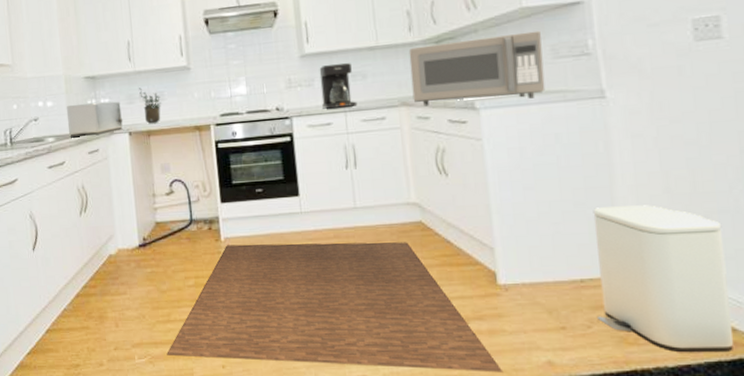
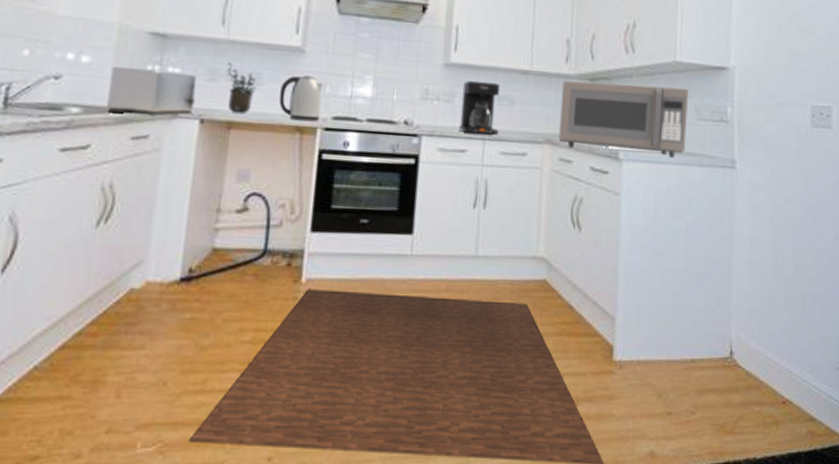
kettle: none [178,86,211,122] -> present [279,76,324,122]
pedal bin: present [593,205,734,352] -> none [700,282,814,442]

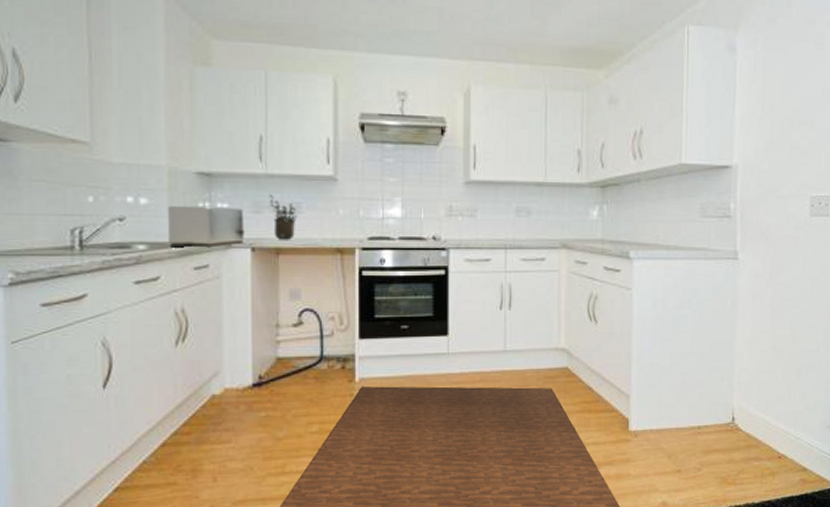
kettle: present [279,76,324,122] -> none [319,202,357,243]
coffee maker: present [459,80,500,135] -> none [483,195,519,244]
microwave: present [558,80,688,158] -> none [574,188,693,253]

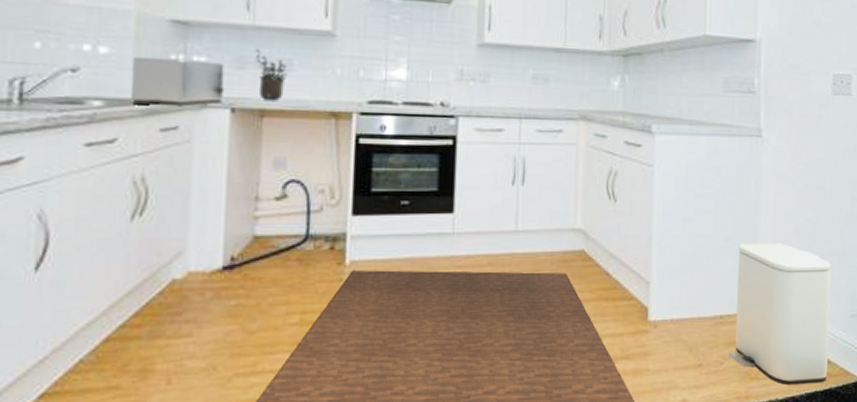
pedal bin: none [706,360,808,490] -> present [728,244,832,385]

